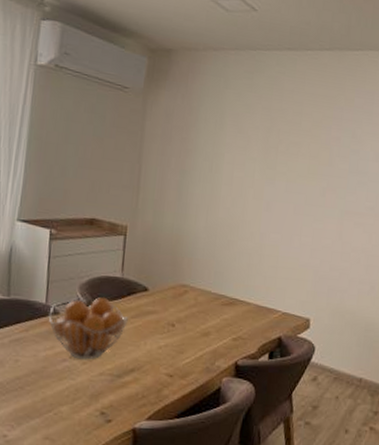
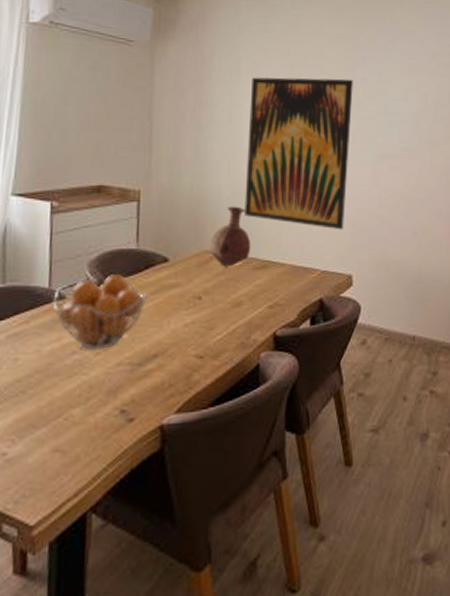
vase: none [183,247,222,301] -> present [208,206,251,267]
wall art: none [218,129,328,278] -> present [244,77,353,230]

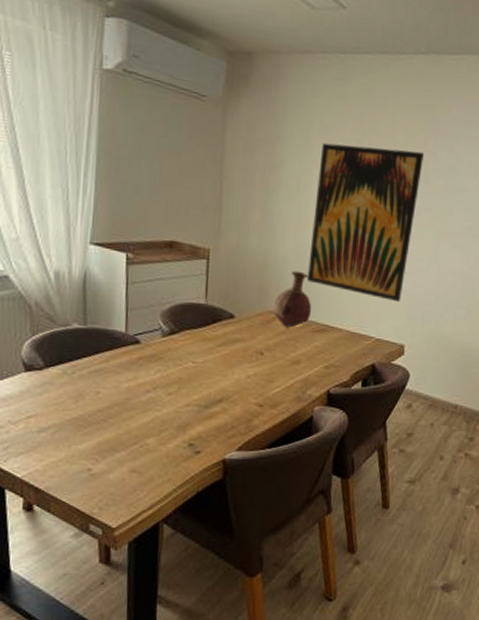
fruit basket: present [52,273,147,350] -> none [129,324,214,391]

